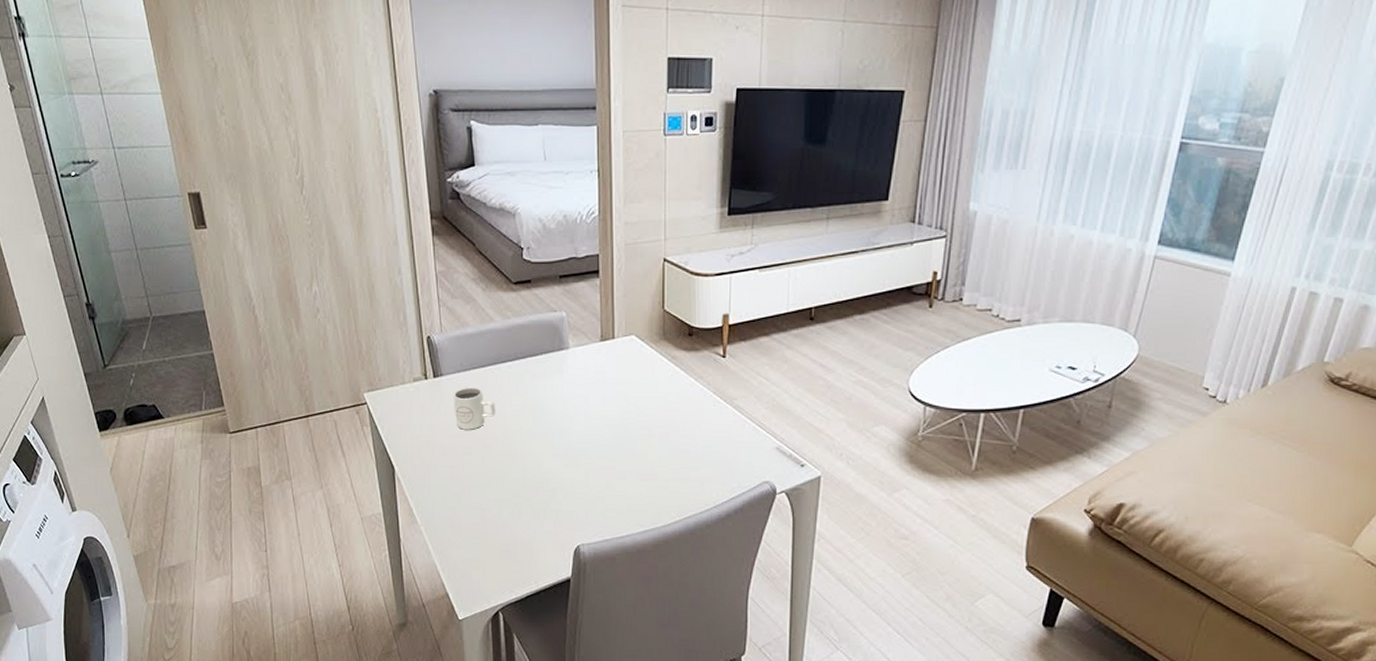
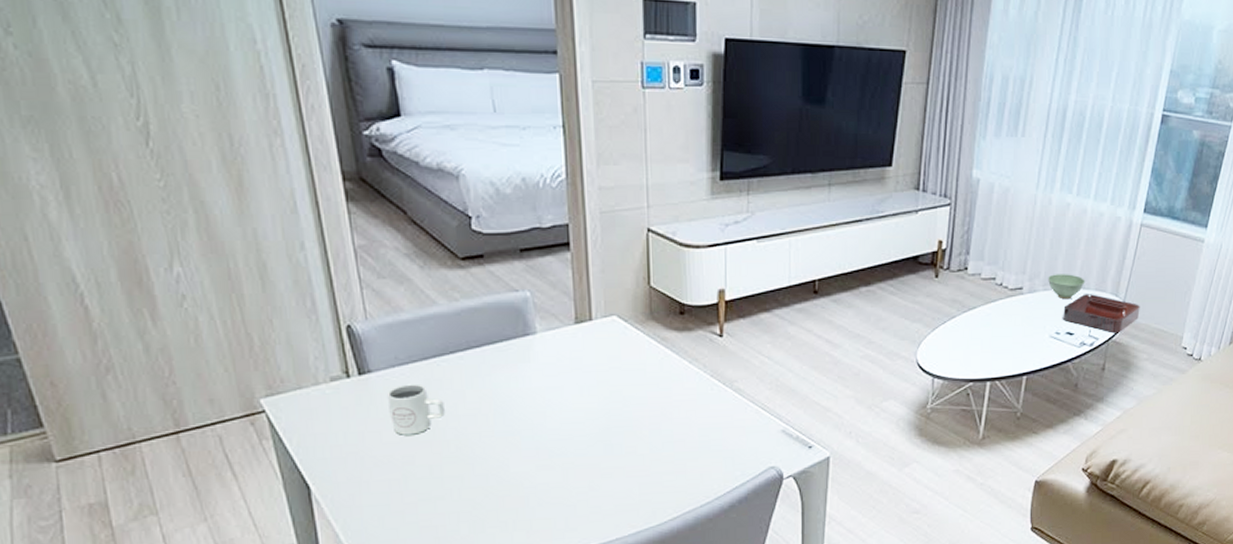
bowl: none [1049,307,1090,333] -> present [1048,274,1085,300]
decorative tray: none [1065,328,1153,370] -> present [1063,294,1140,333]

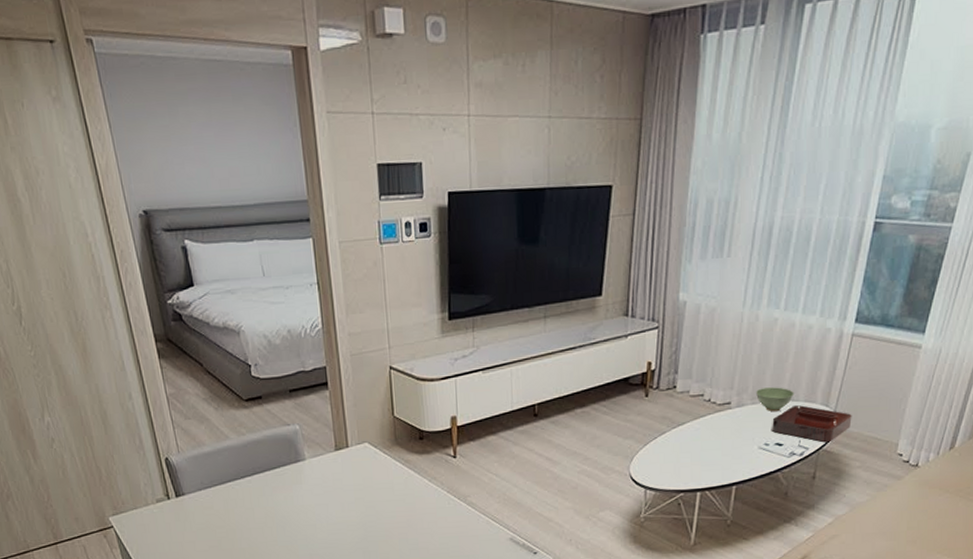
mug: present [386,384,446,435] -> none [197,503,241,545]

